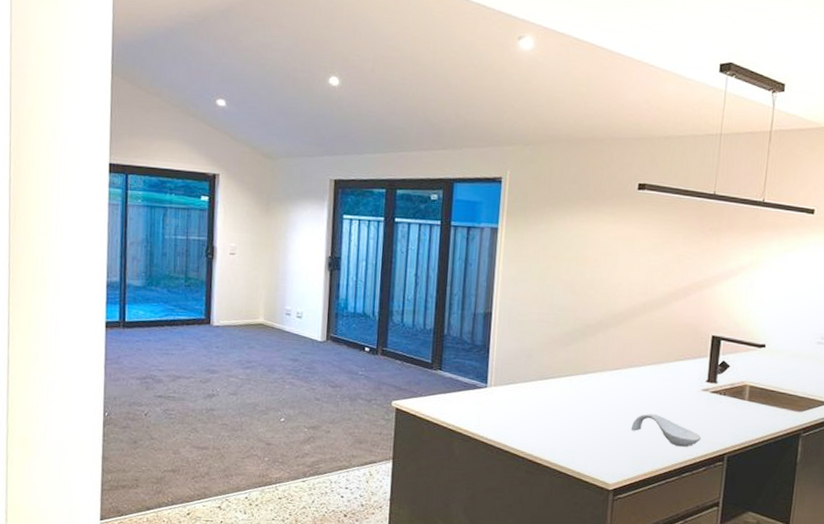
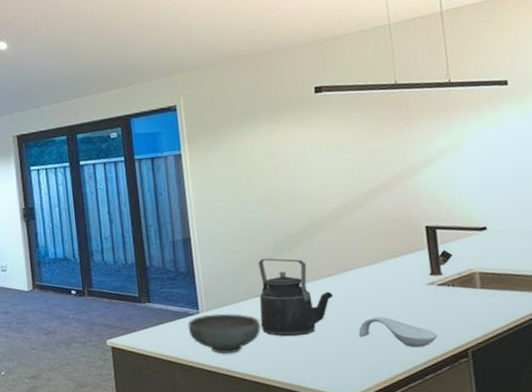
bowl: none [473,389,543,430] -> present [187,313,261,354]
kettle: none [543,343,616,422] -> present [258,258,334,337]

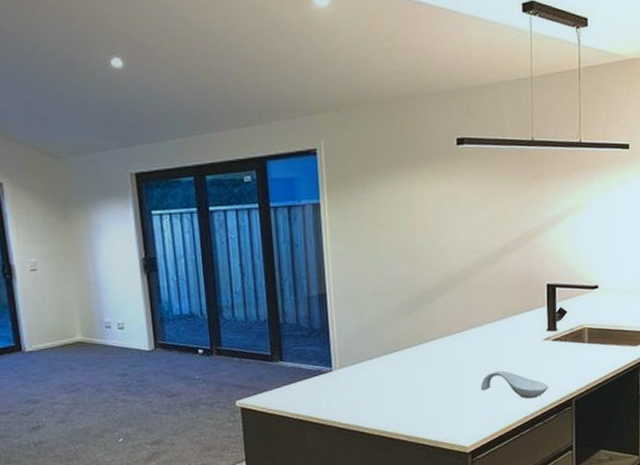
bowl: present [187,313,261,354] -> none [320,371,391,411]
kettle: present [258,258,334,337] -> none [391,314,461,392]

